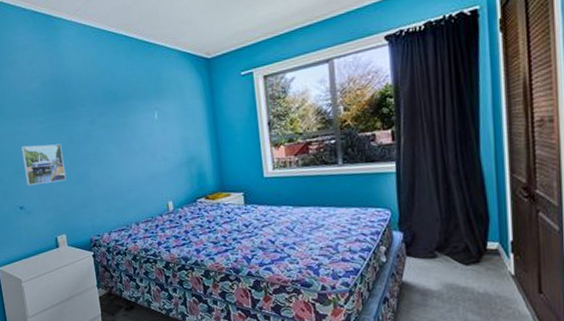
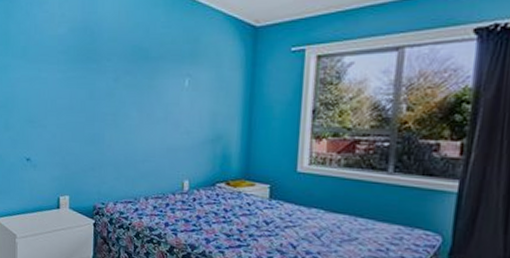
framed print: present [21,144,66,186] -> none [38,94,80,139]

